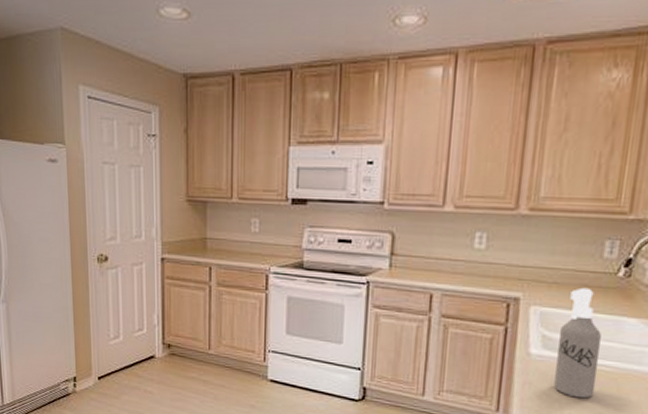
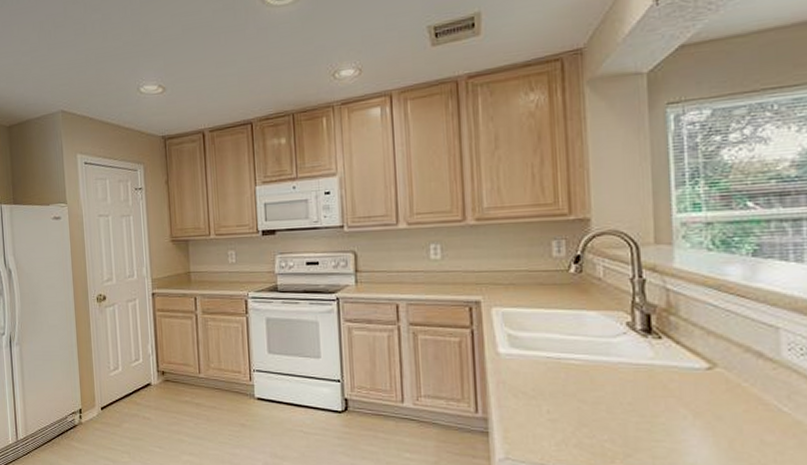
spray bottle: present [554,287,601,399] -> none [524,286,569,394]

